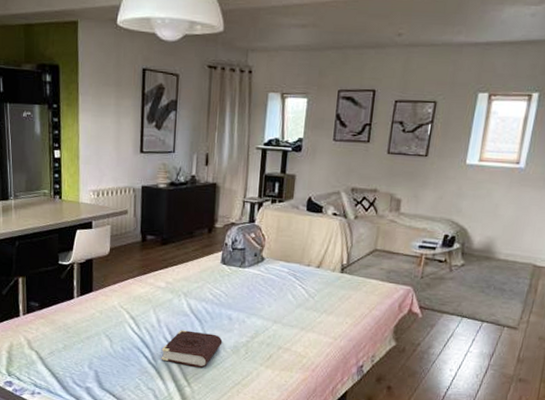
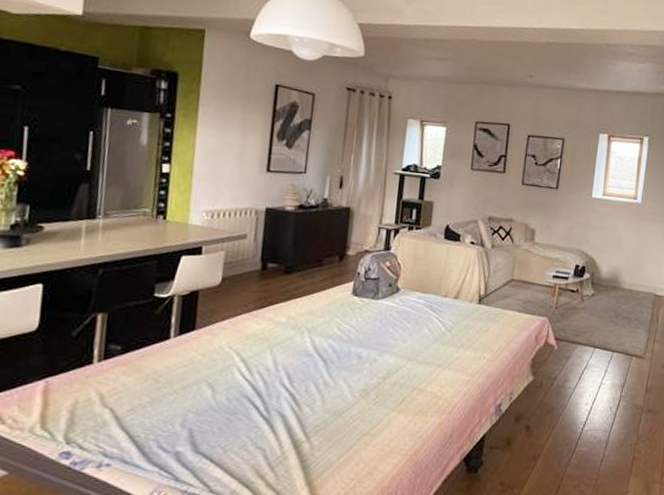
book: present [161,330,223,368] -> none [275,373,350,418]

